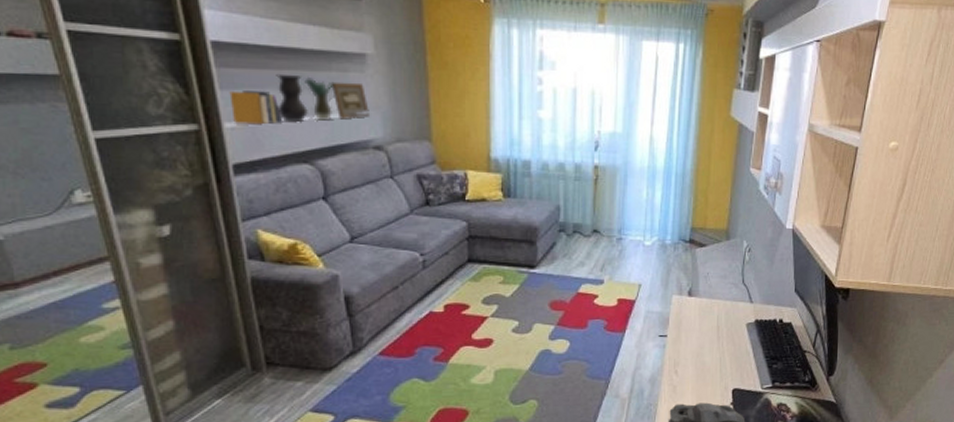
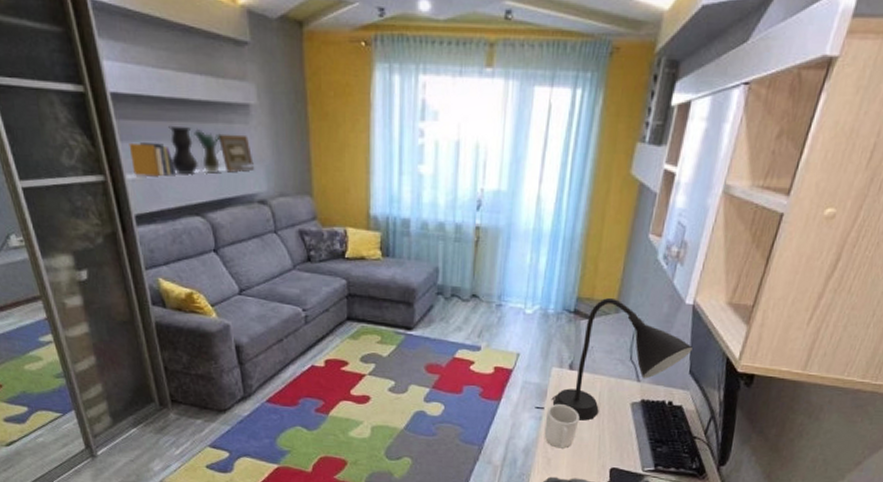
mug: none [668,331,701,375] -> present [544,404,580,449]
desk lamp: none [673,227,797,345] -> present [551,298,694,421]

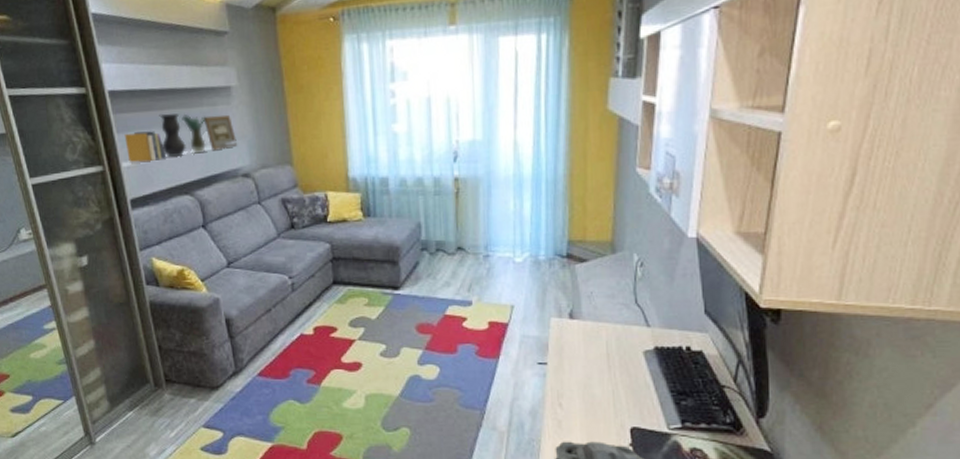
mug: present [544,404,580,449] -> none [550,358,588,408]
desk lamp: present [551,298,694,421] -> none [554,239,705,375]

